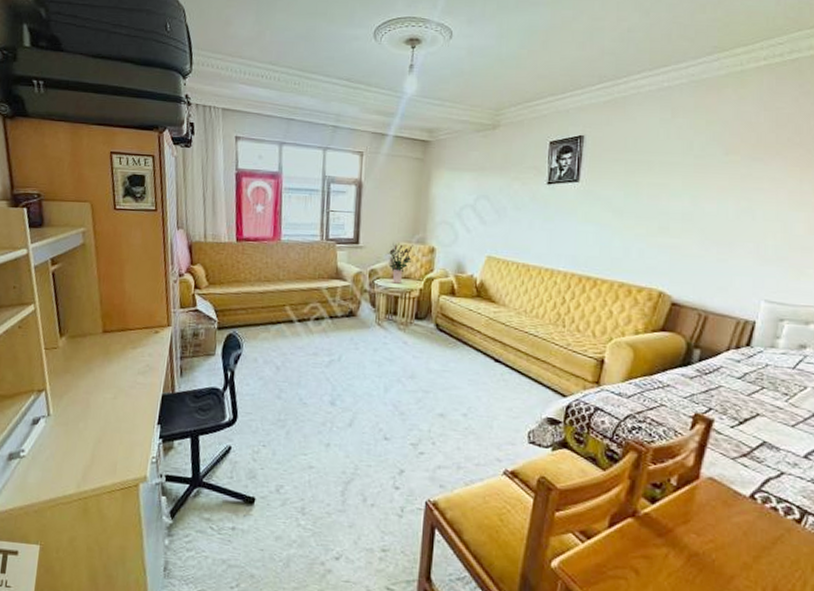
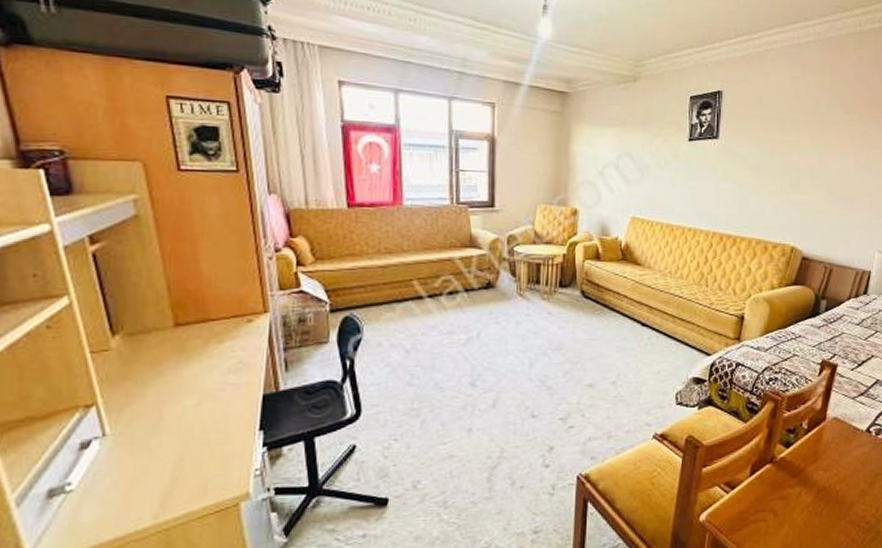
bouquet: present [387,242,413,284] -> none [527,205,554,250]

